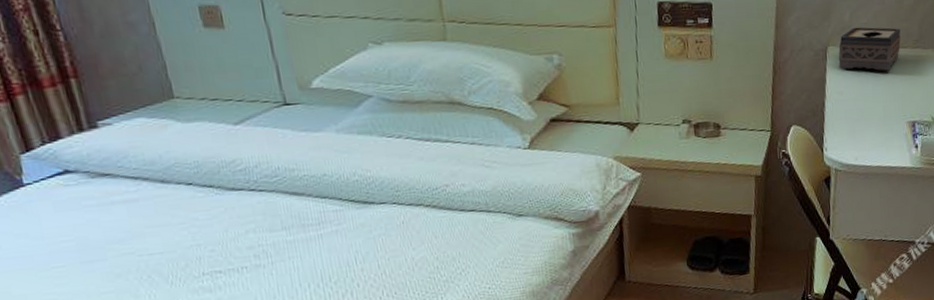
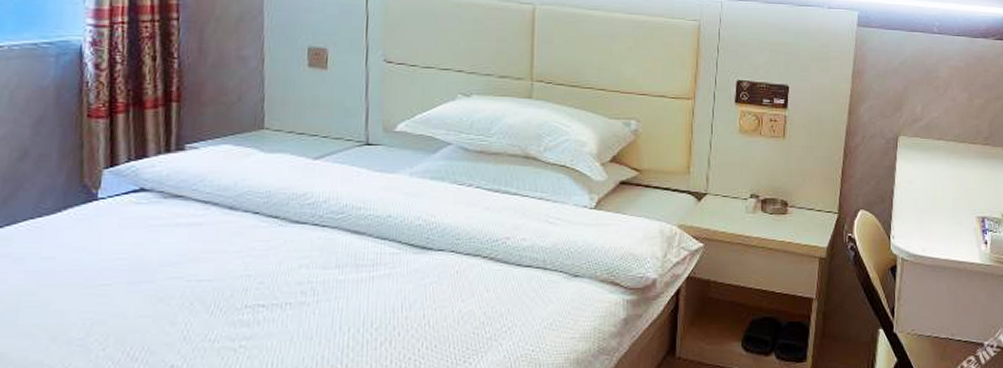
tissue box: present [838,27,901,71] -> none [909,120,972,165]

